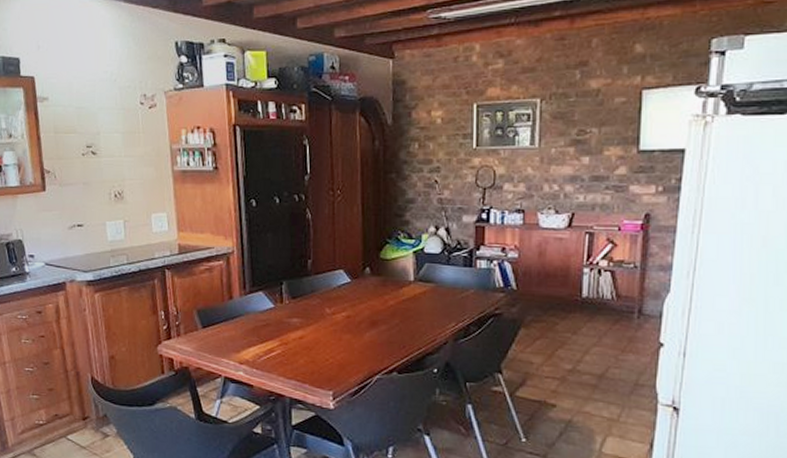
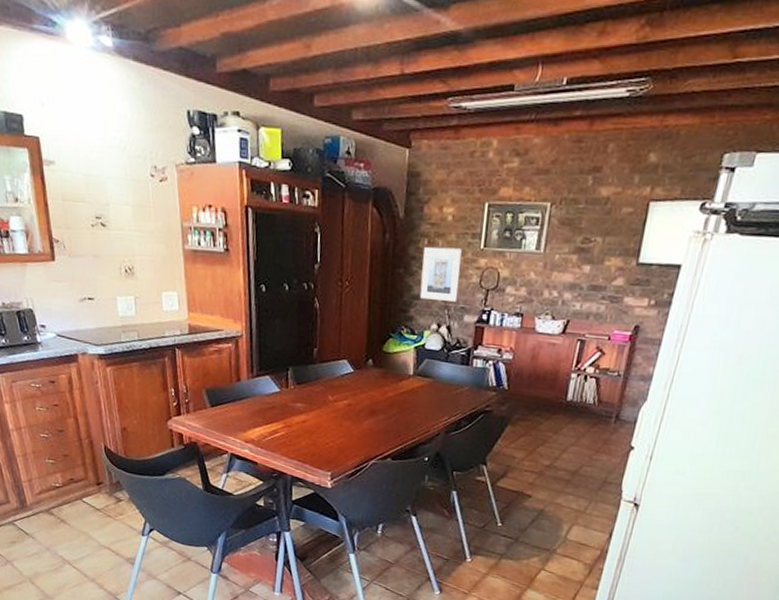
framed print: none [414,150,455,202] -> present [419,246,462,302]

